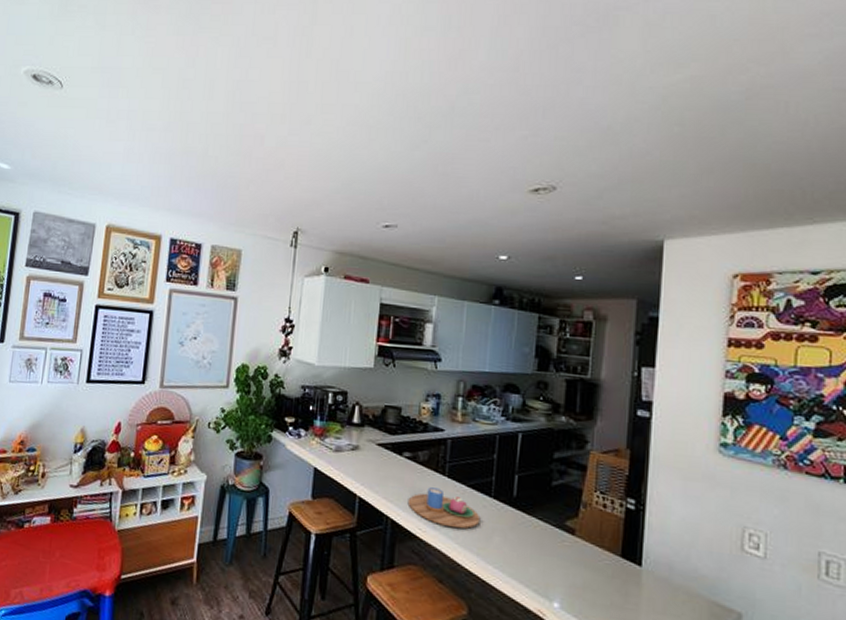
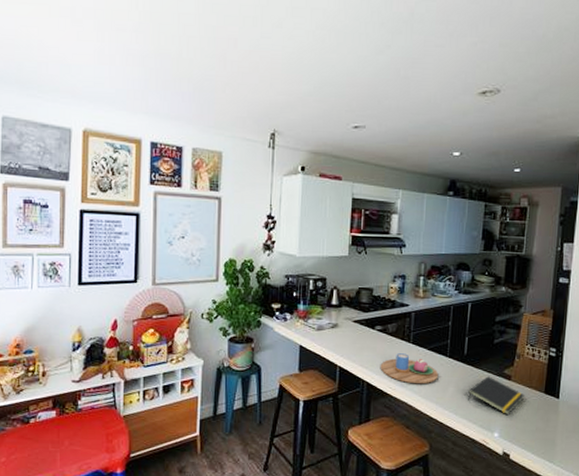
notepad: none [518,527,593,580] -> present [468,376,524,414]

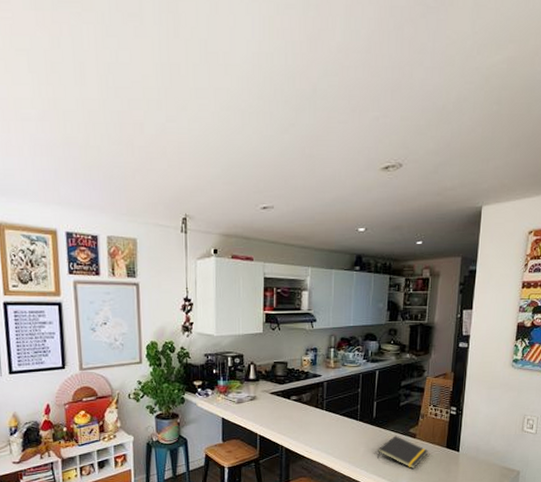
mug: present [380,353,439,384] -> none [296,420,350,447]

